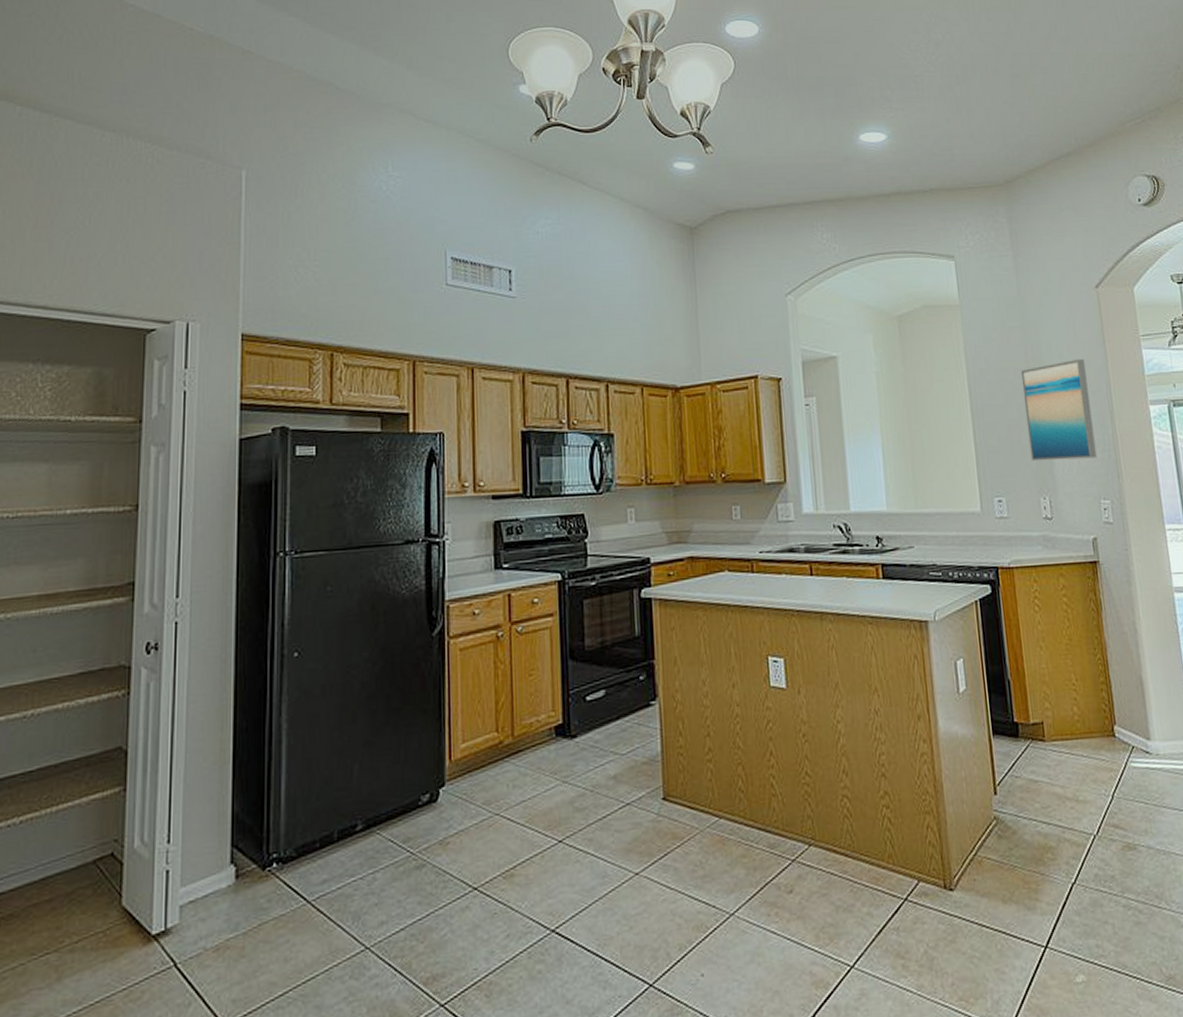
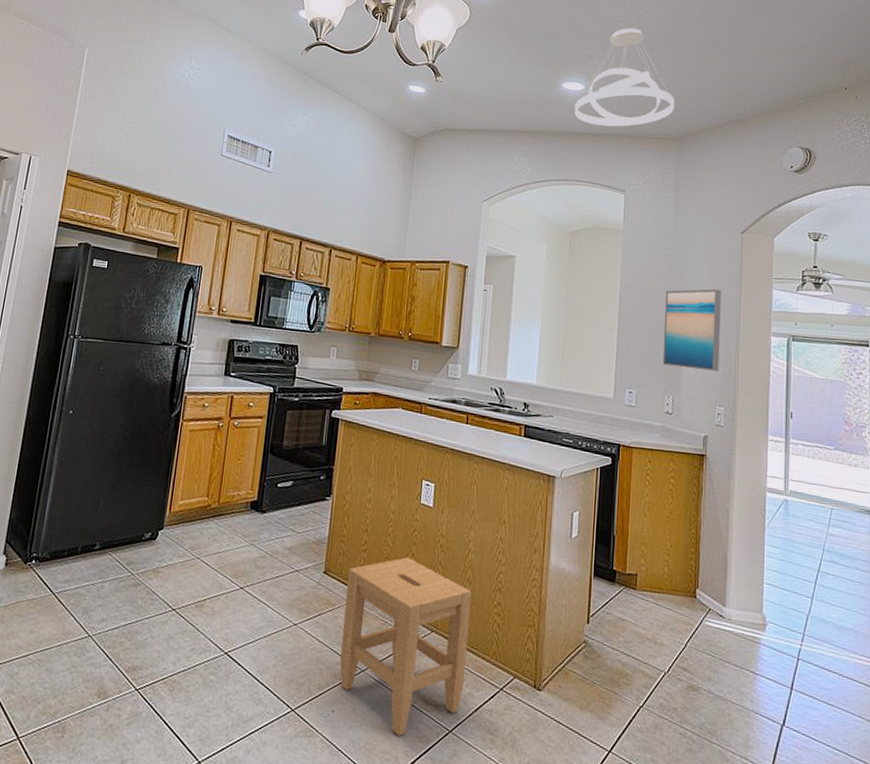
stool: none [694,758,860,987] -> present [340,557,472,736]
pendant light: none [878,57,996,181] -> present [574,27,675,127]

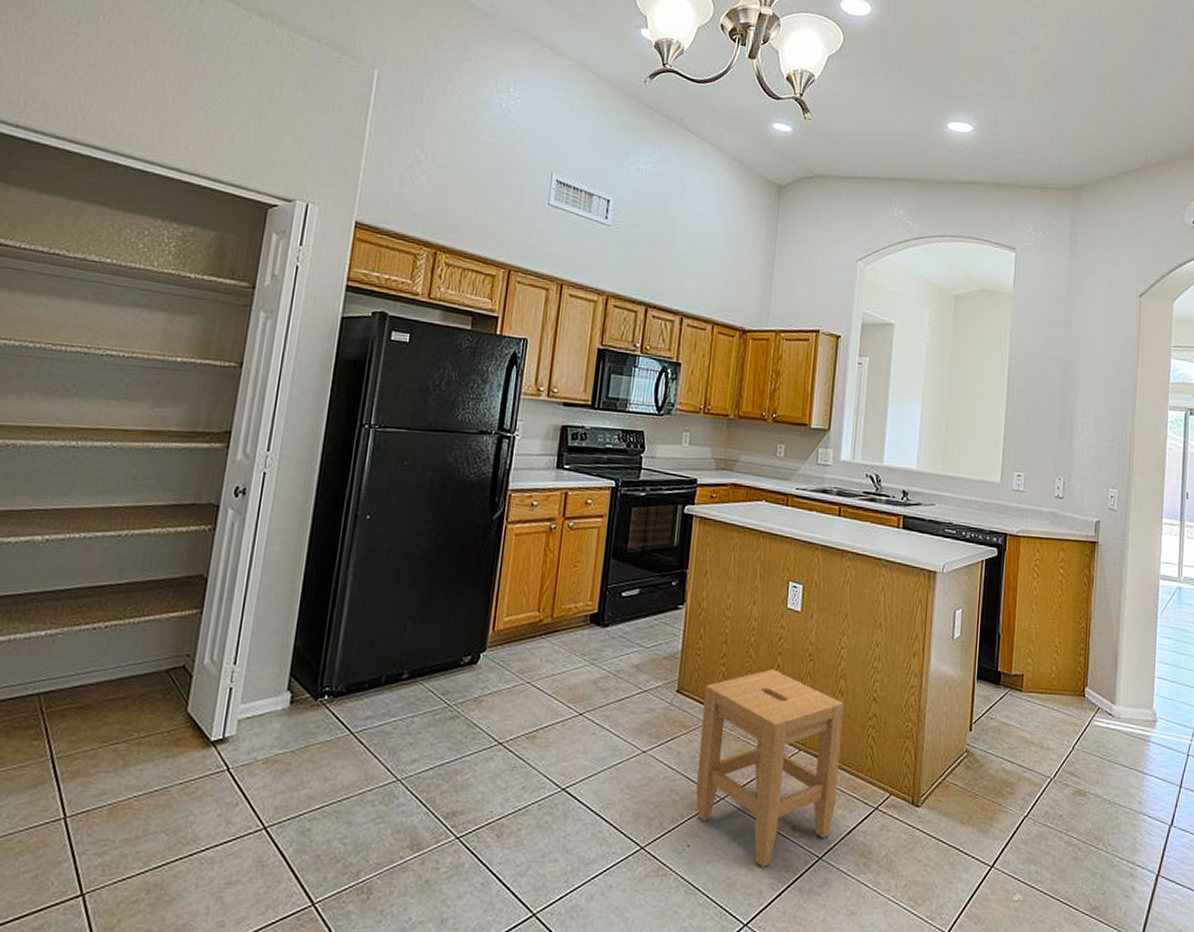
pendant light: present [574,27,675,127] -> none [961,60,1072,175]
wall art: present [662,288,721,372] -> none [1053,358,1117,450]

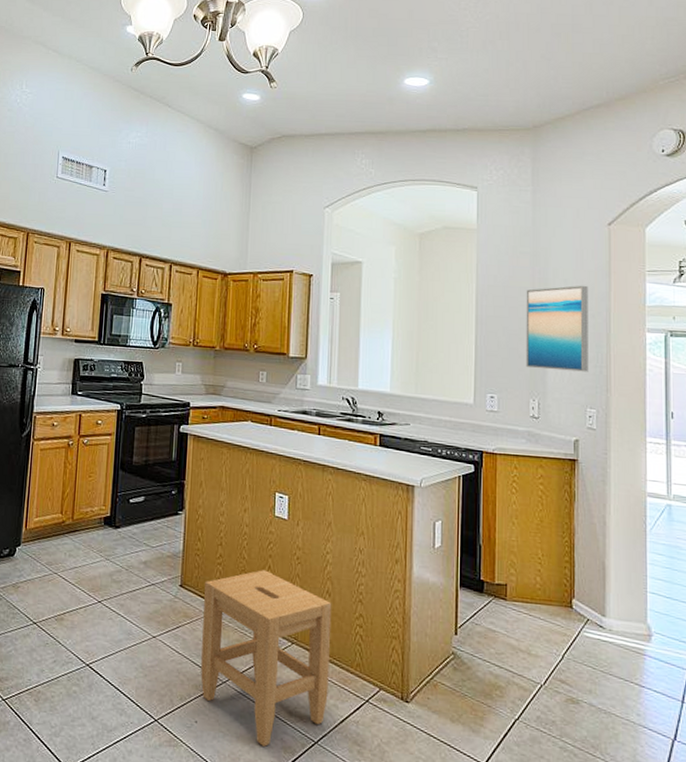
wall art: none [1053,358,1117,450] -> present [526,285,589,372]

